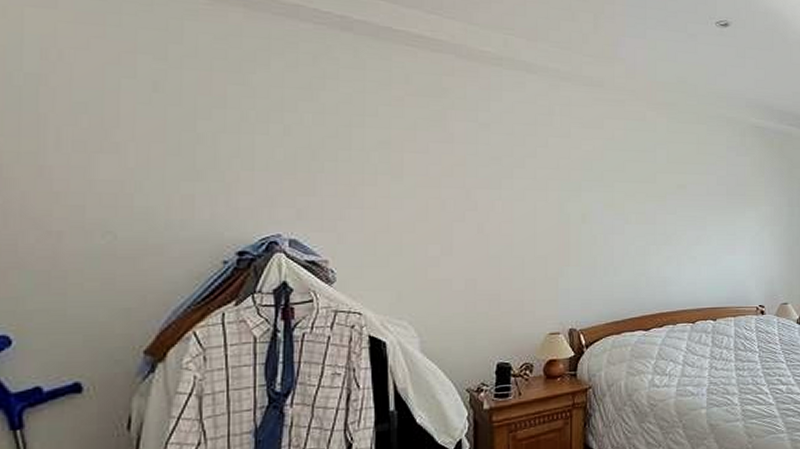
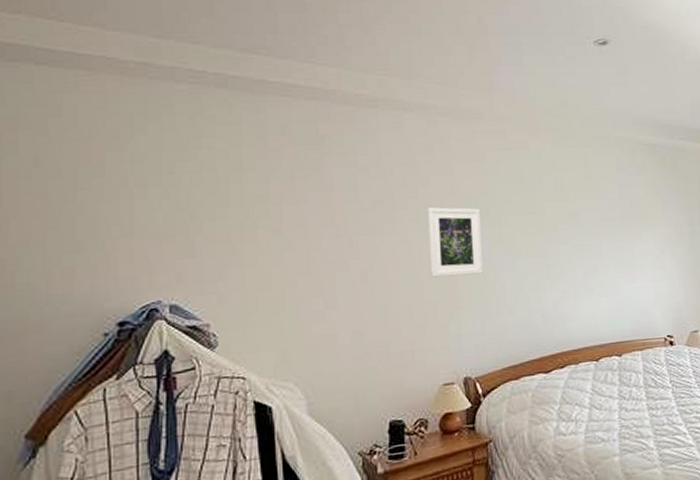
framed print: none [543,168,595,235] -> present [427,207,483,278]

